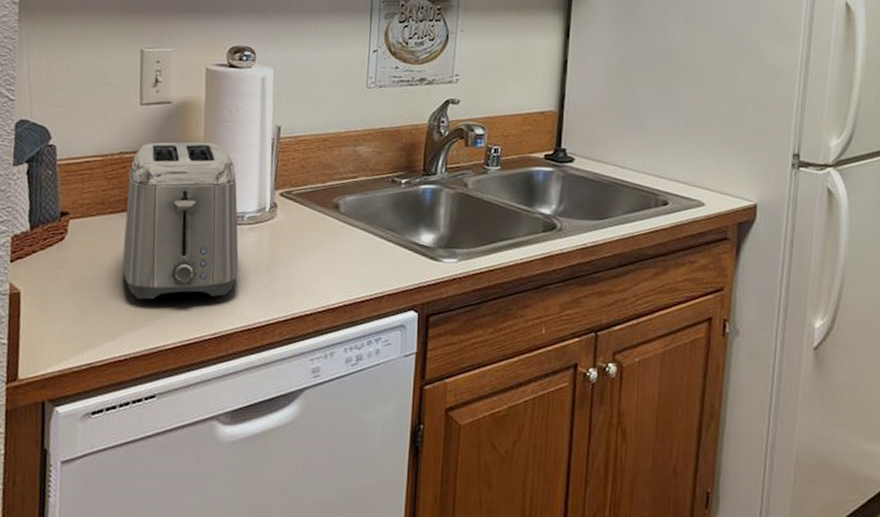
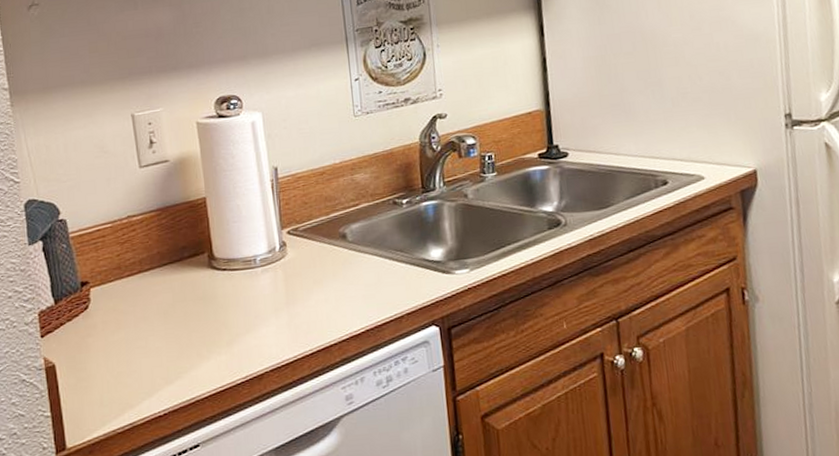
toaster: present [122,142,239,300] -> none [139,193,260,355]

